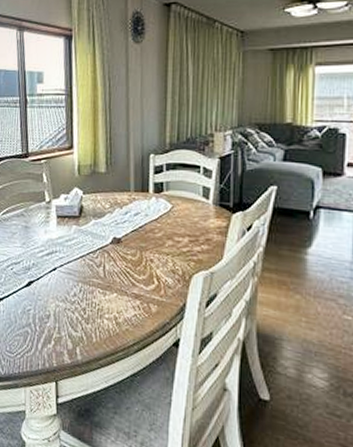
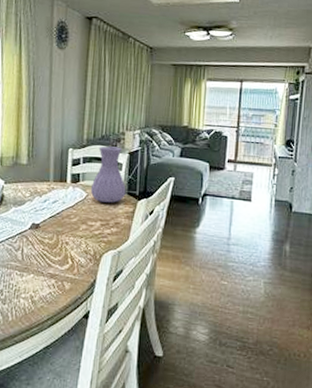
vase: none [176,150,218,216] -> present [90,146,126,203]

